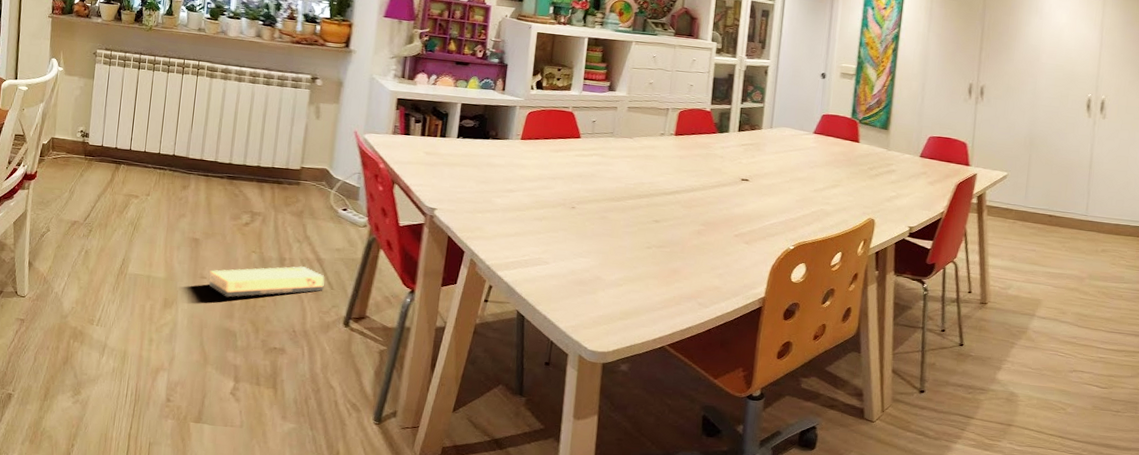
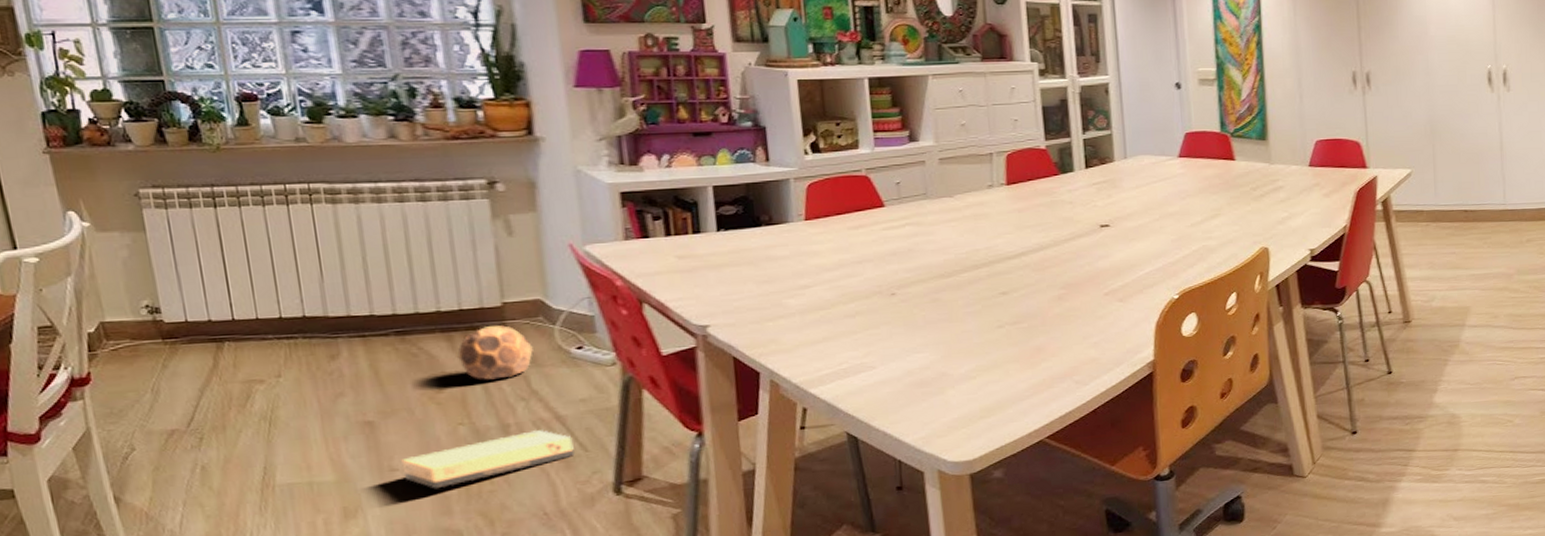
soccer ball: none [263,183,314,223] -> present [457,325,533,381]

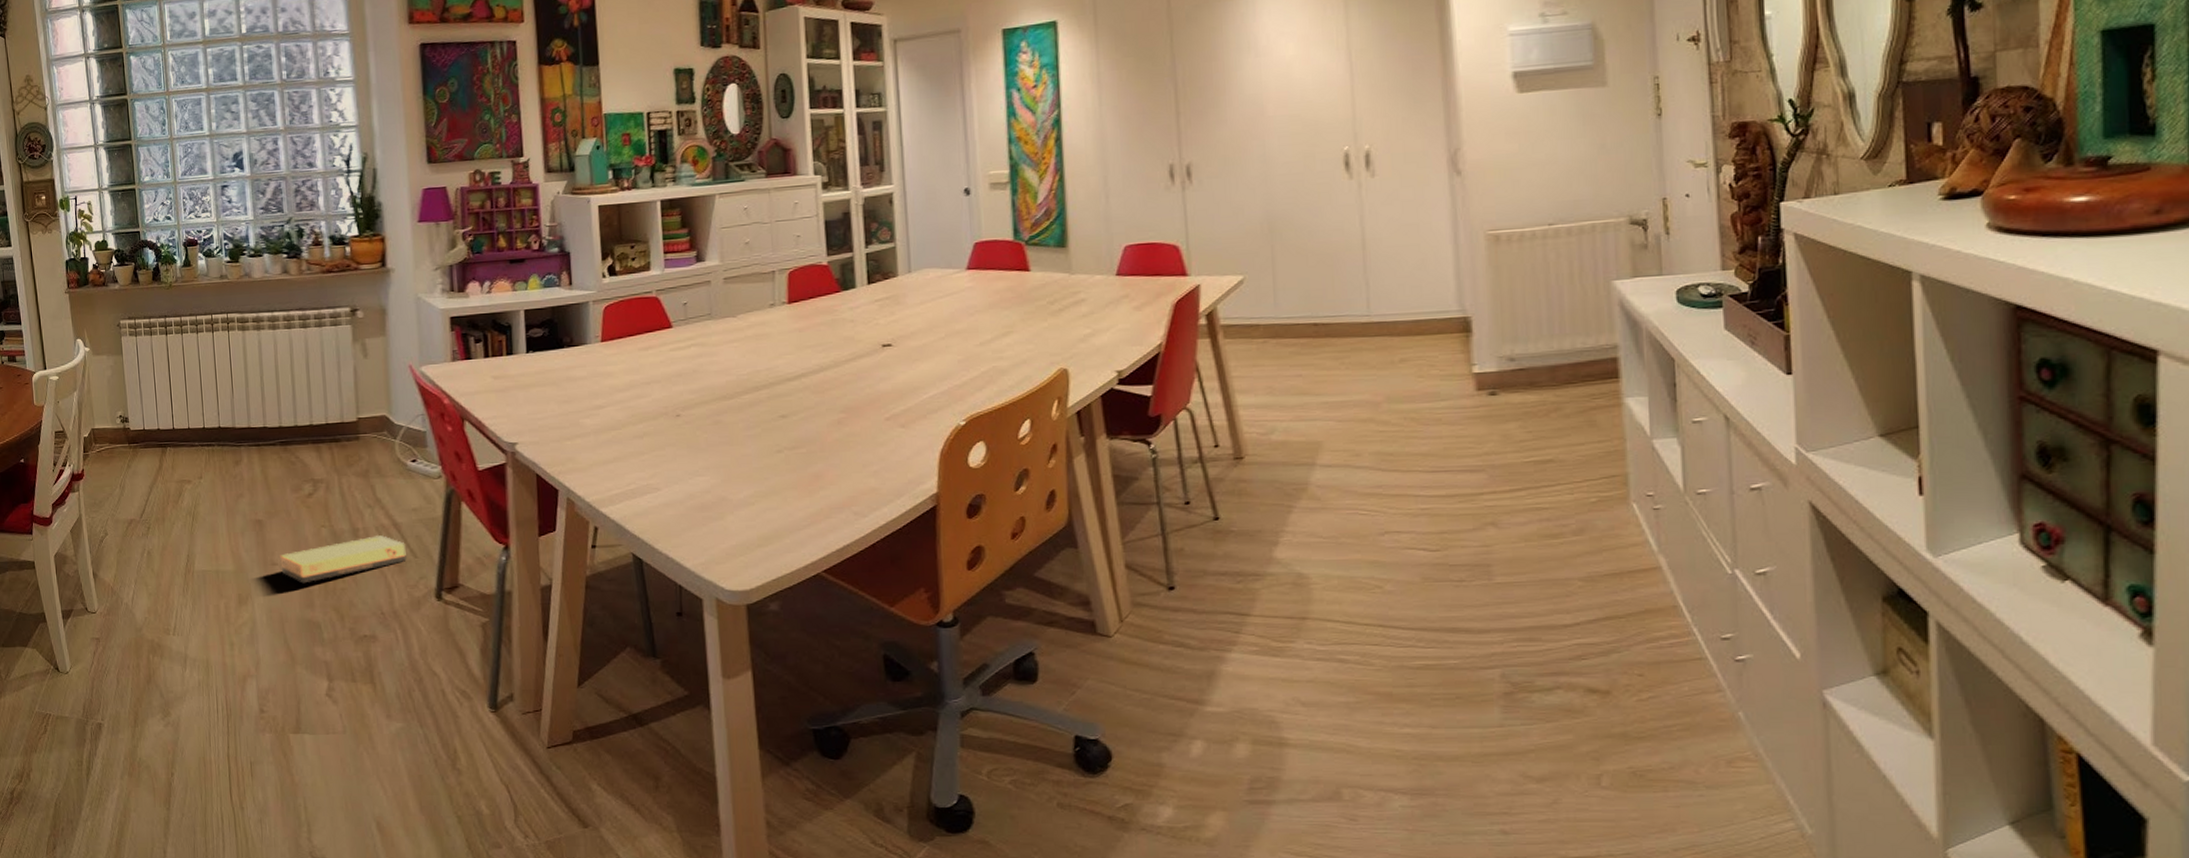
soccer ball: present [457,325,533,381] -> none [323,439,379,488]

